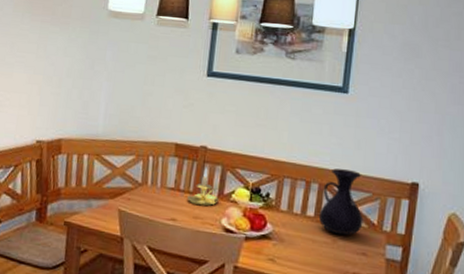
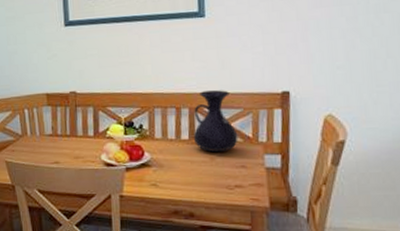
candle holder: present [187,167,219,207] -> none [65,110,95,147]

